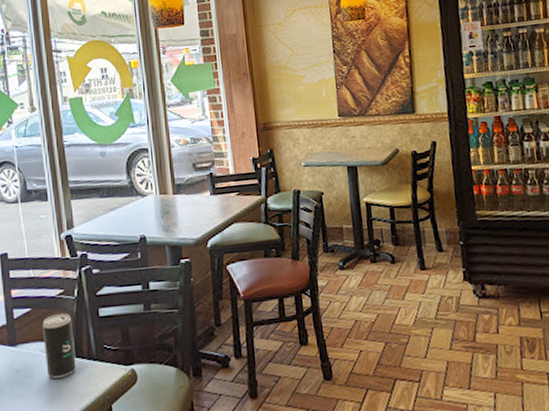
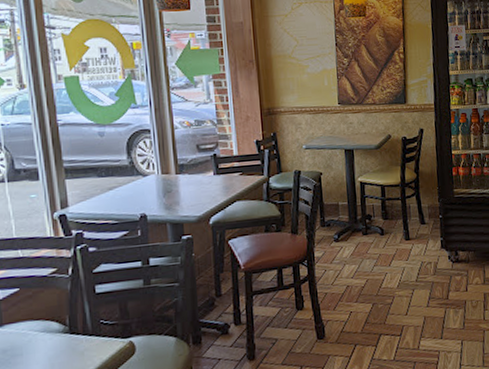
beverage can: present [42,312,76,378] -> none [32,291,70,356]

